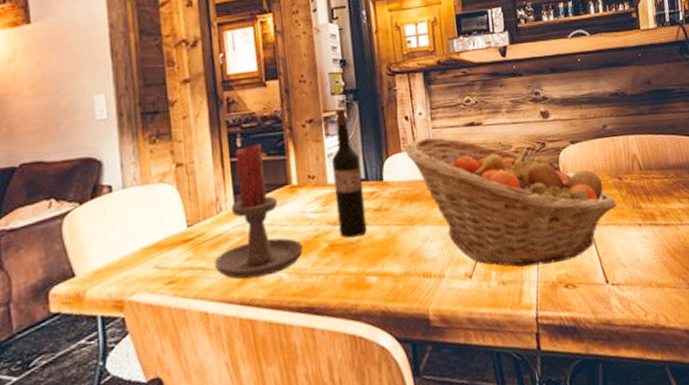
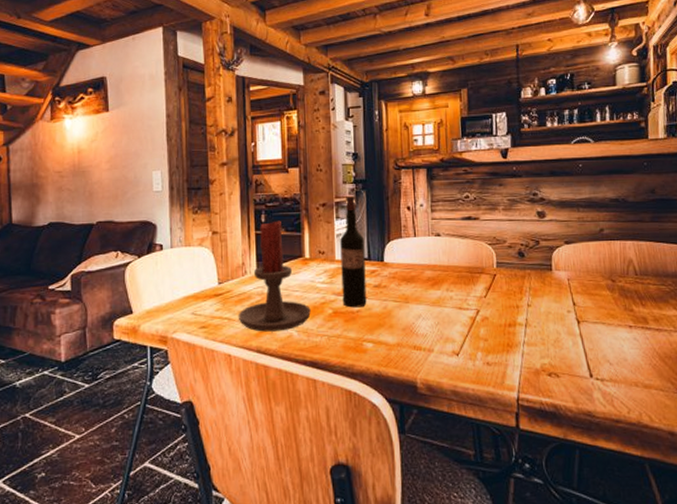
fruit basket: present [405,137,618,267] -> none [406,227,608,353]

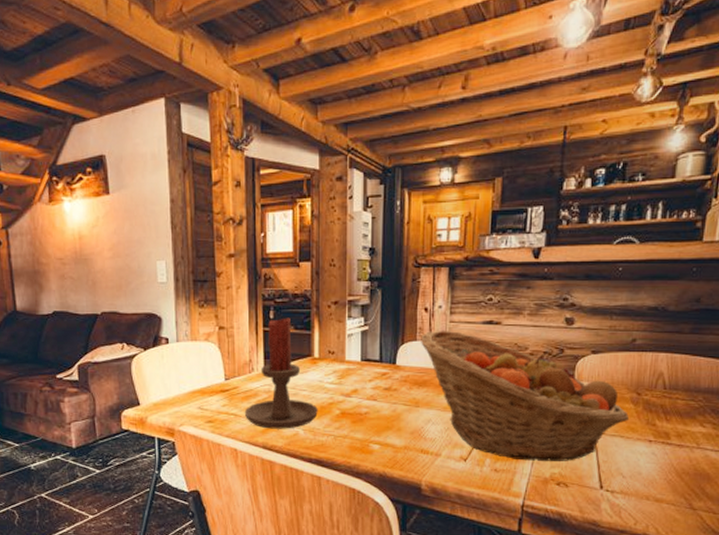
wine bottle: present [340,196,367,308] -> none [351,295,377,410]
fruit basket: none [406,227,608,353] -> present [421,330,630,462]

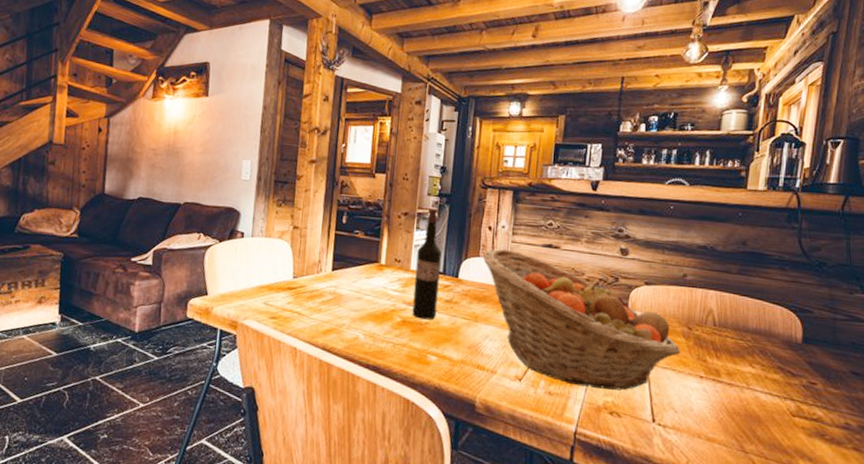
candle holder: present [244,317,318,429] -> none [308,223,380,332]
wine bottle: none [351,295,377,410] -> present [412,209,442,320]

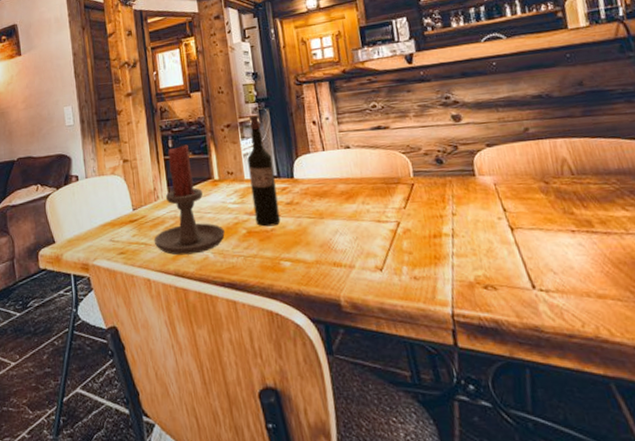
candle holder: none [308,223,380,332] -> present [153,144,225,255]
fruit basket: present [483,248,681,391] -> none [313,139,545,265]

